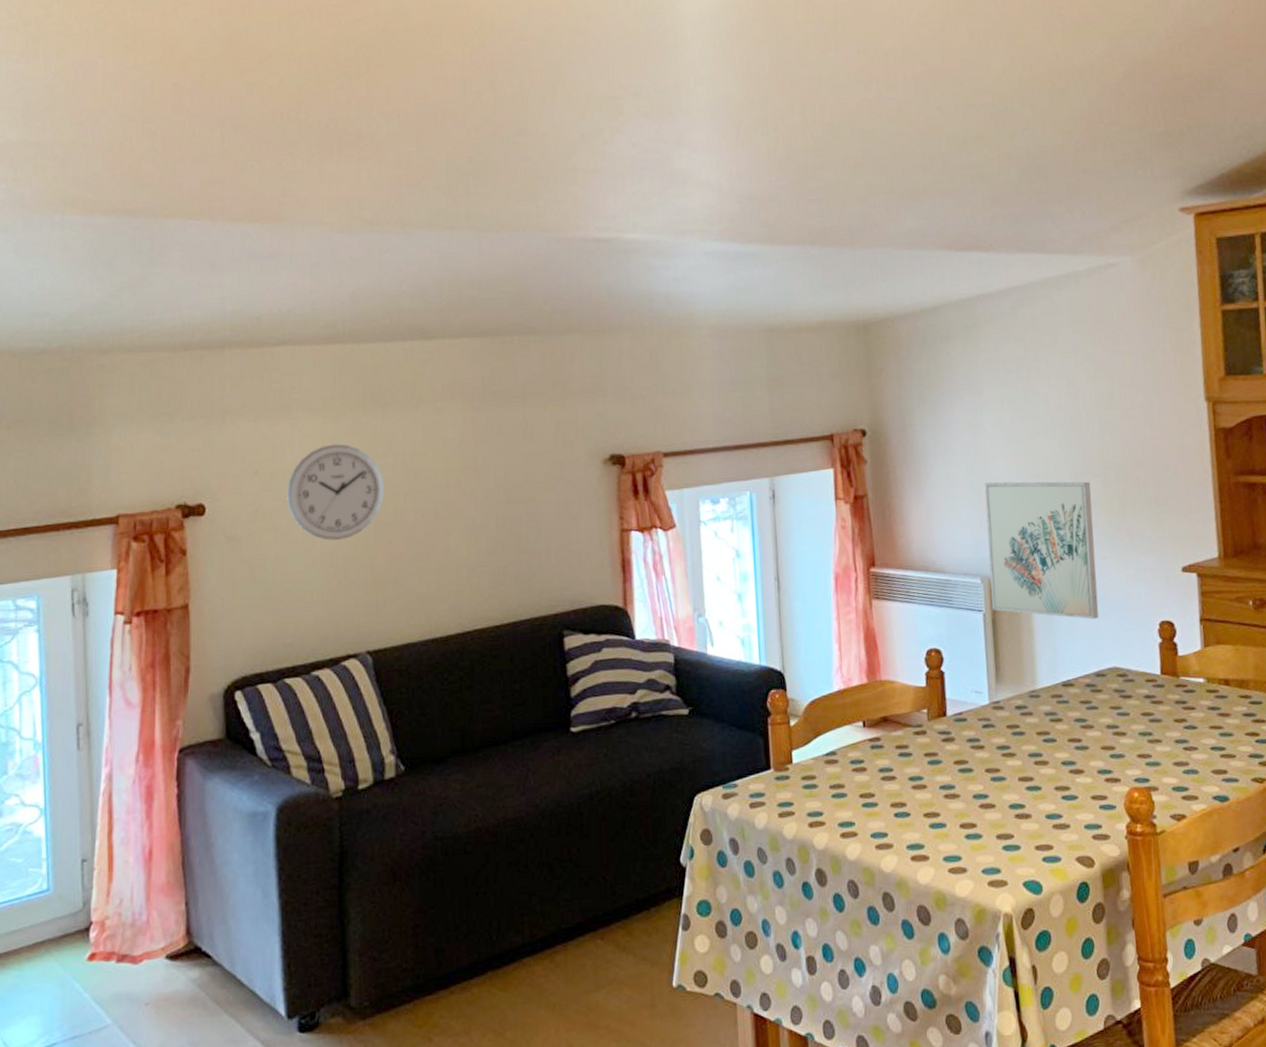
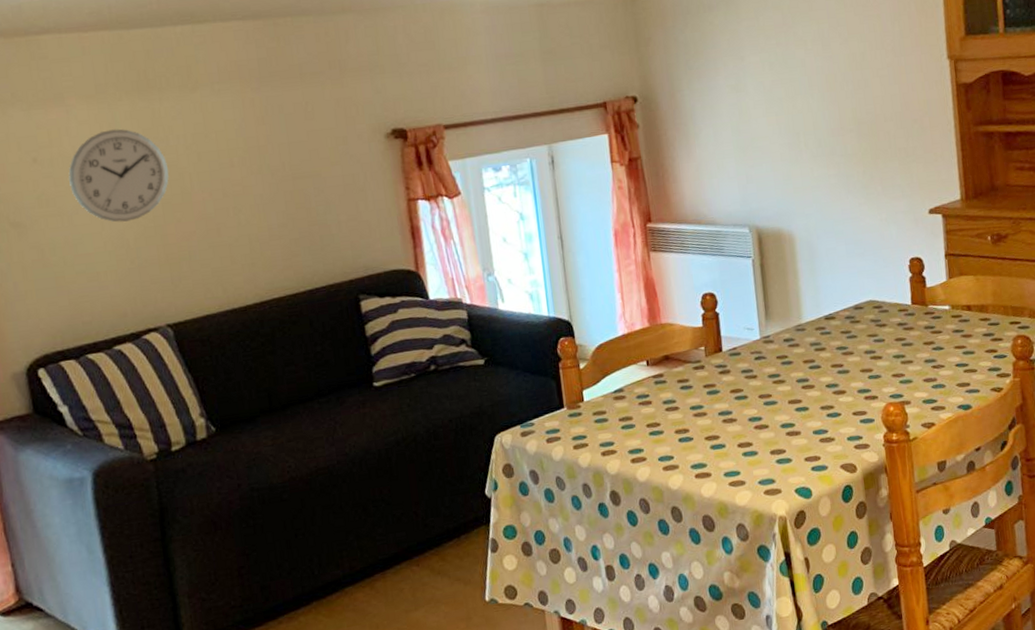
wall art: present [984,481,1099,620] -> none [750,136,856,260]

